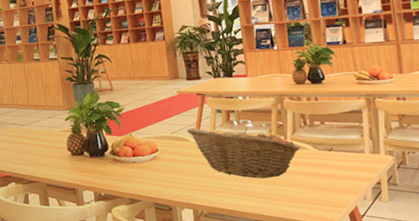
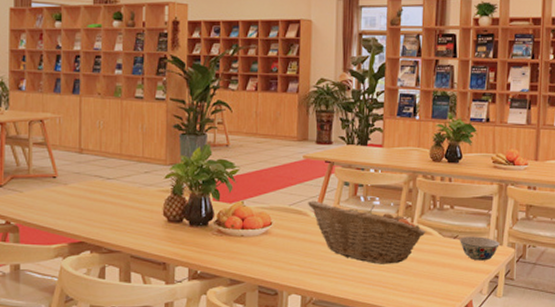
bowl: none [335,147,377,170] -> present [460,236,500,261]

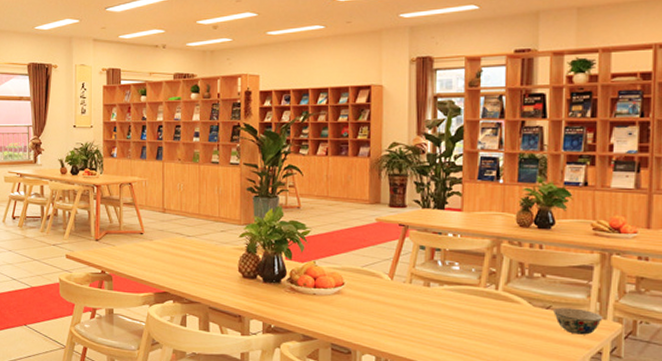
fruit basket: present [308,200,426,264] -> none [381,263,513,332]

